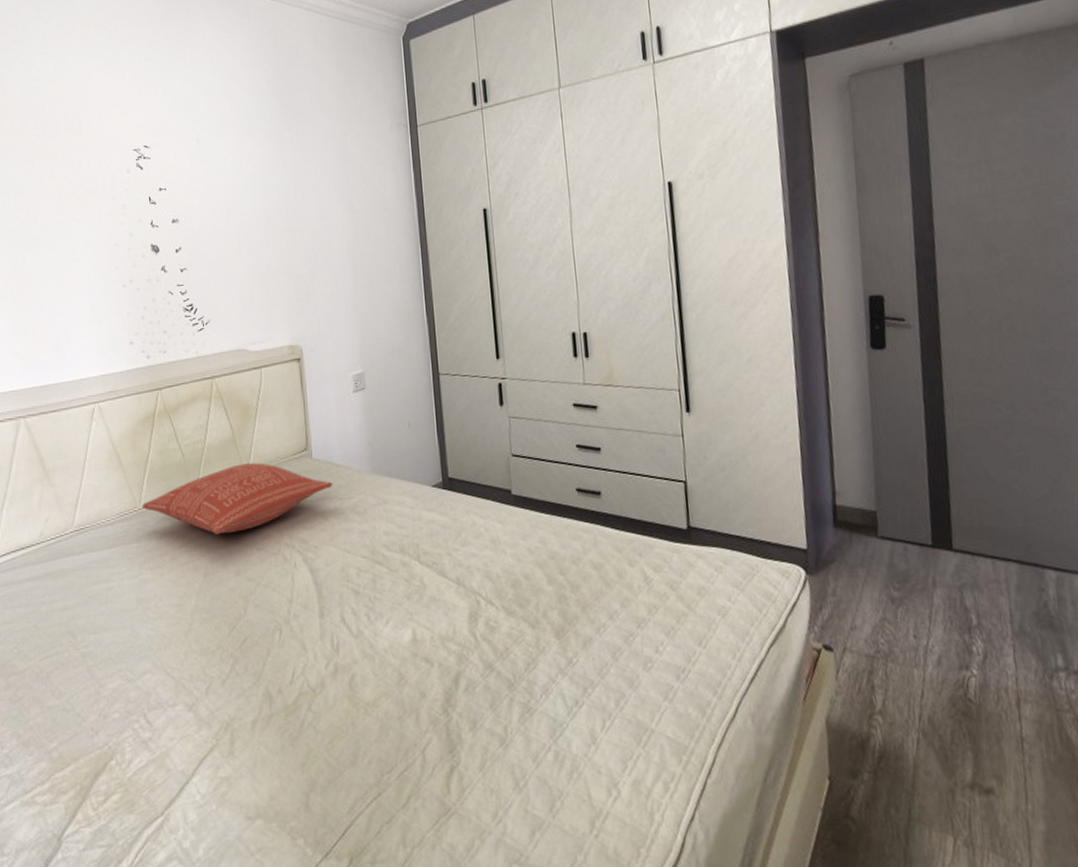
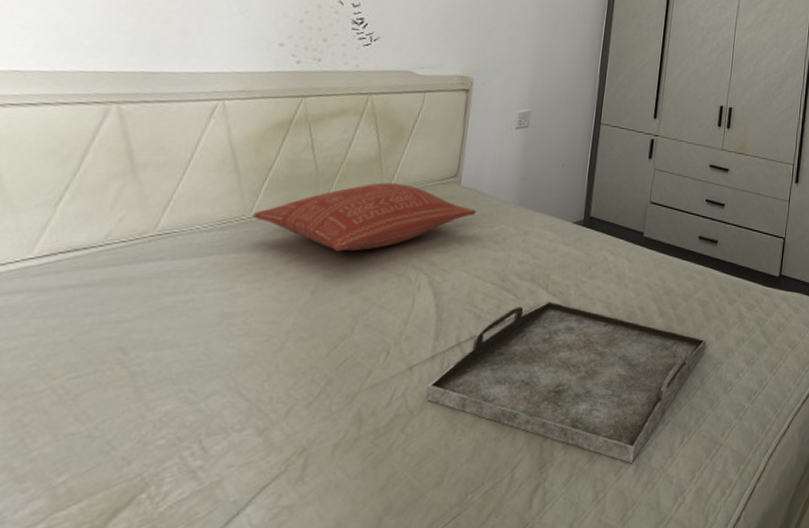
serving tray: none [322,573,611,749] -> present [425,301,707,463]

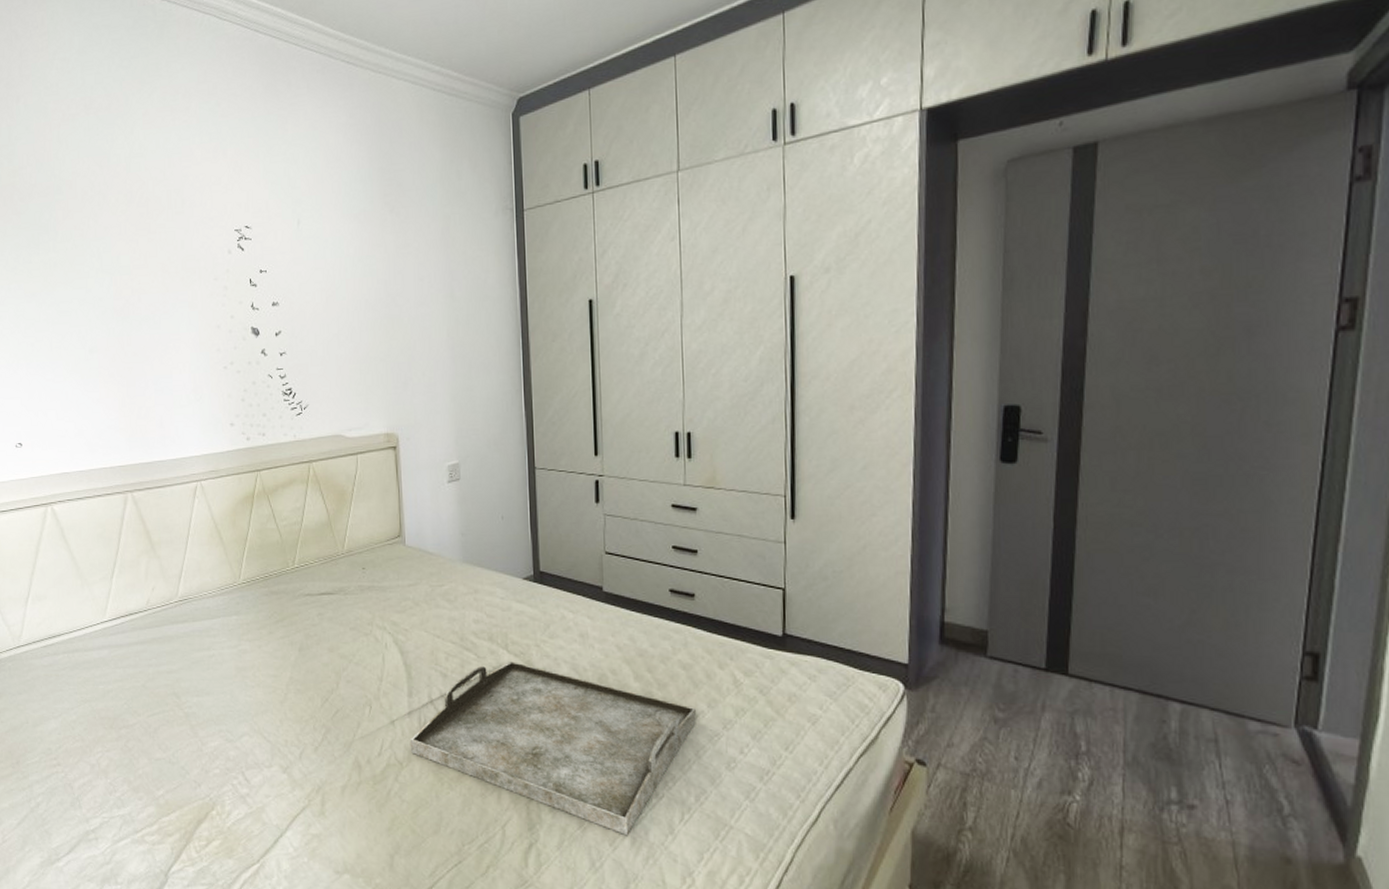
pillow: present [253,183,477,252] -> none [242,547,425,613]

